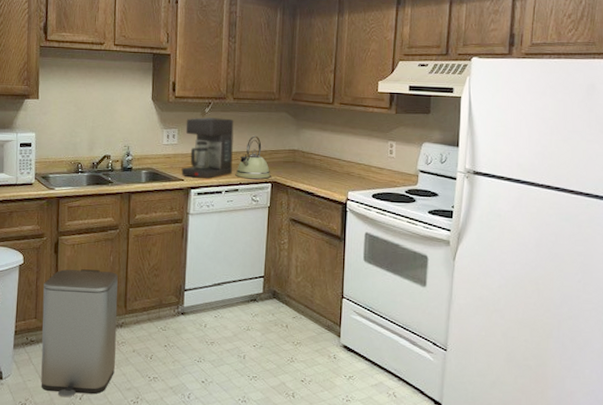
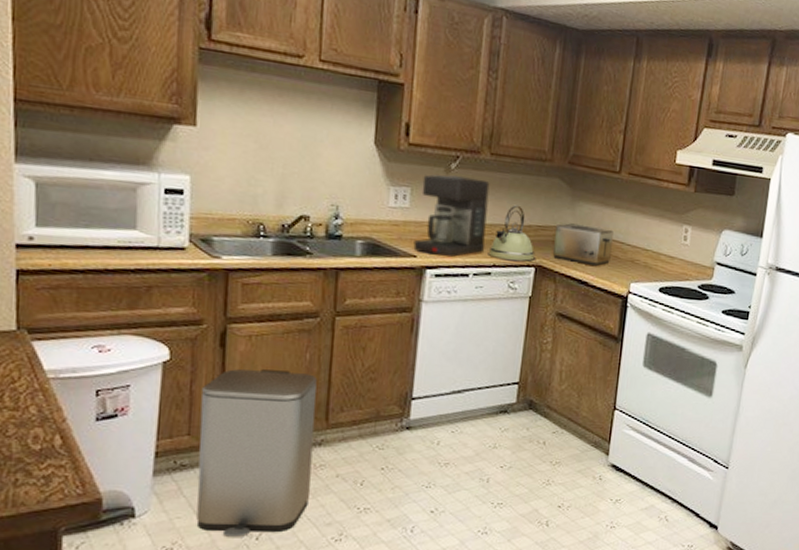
toaster: none [284,146,331,180] -> present [552,223,613,267]

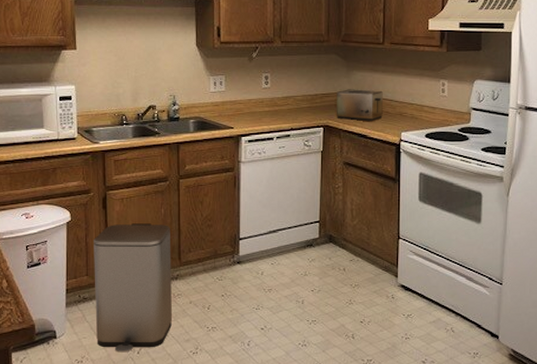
coffee maker: present [413,174,490,258] -> none [231,62,284,126]
kettle: present [488,205,535,262] -> none [286,79,323,124]

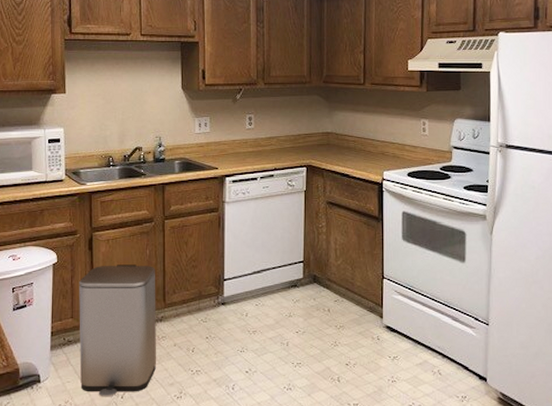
toaster: present [336,89,383,122] -> none [318,129,365,161]

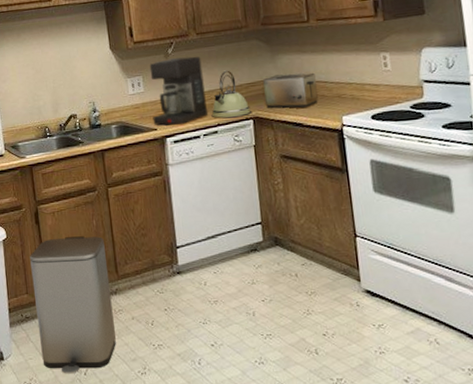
coffee maker: none [215,104,267,167] -> present [149,56,209,125]
kettle: none [270,120,306,164] -> present [211,70,251,119]
toaster: none [318,129,365,161] -> present [262,72,318,109]

